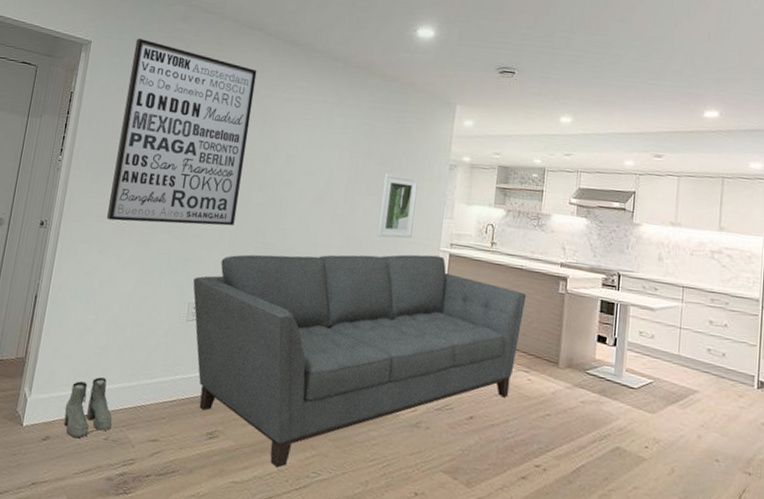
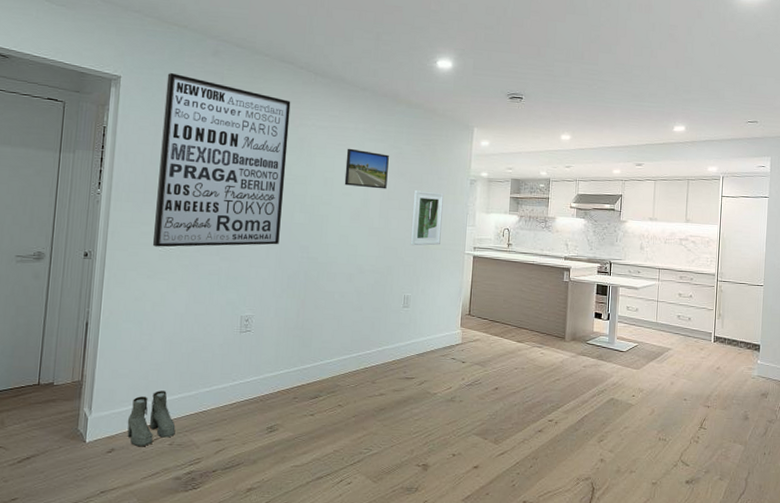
sofa: present [193,254,527,468] -> none [244,258,538,449]
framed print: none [308,123,359,171] -> present [344,148,389,189]

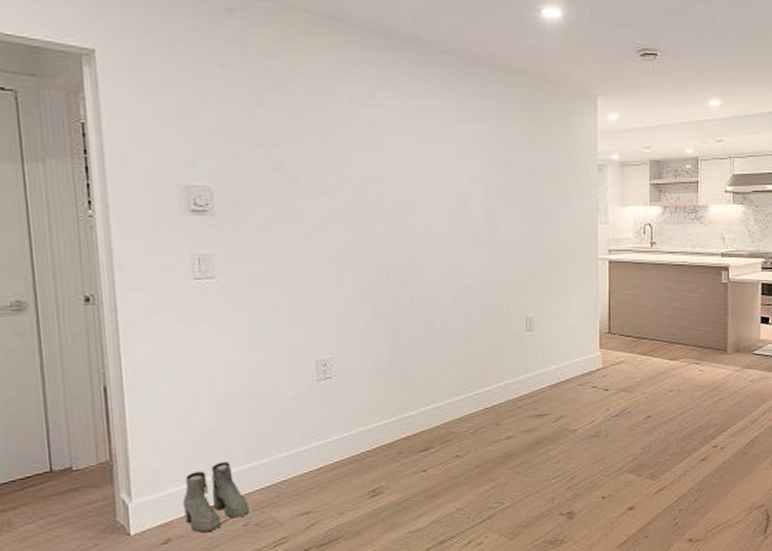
wall art: present [152,73,291,247] -> none [164,42,355,282]
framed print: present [344,148,389,189] -> none [431,133,490,184]
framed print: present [410,190,444,246] -> none [526,183,566,254]

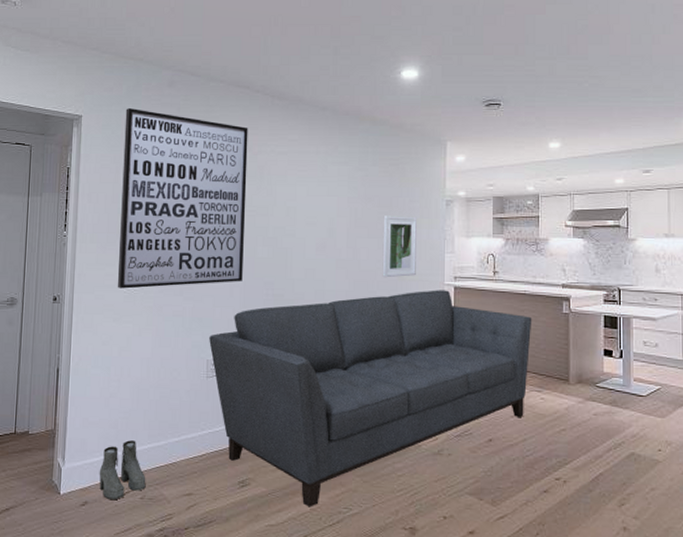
wall art: none [164,42,355,282] -> present [117,108,248,289]
sofa: none [316,264,691,508] -> present [209,290,532,507]
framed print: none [526,183,566,254] -> present [382,216,417,278]

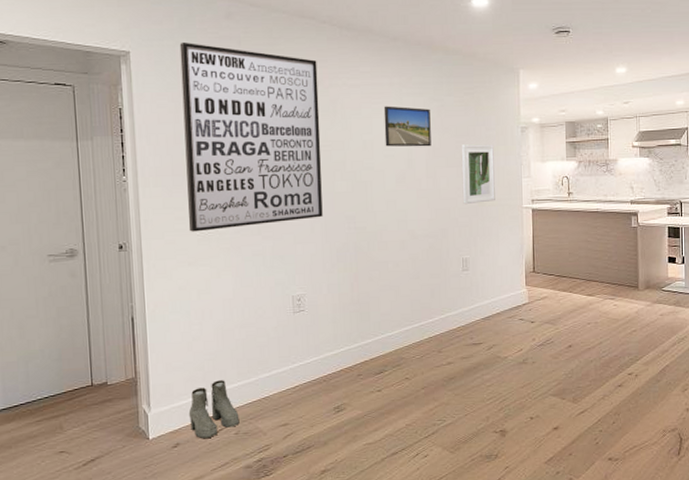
sofa: present [209,290,532,507] -> none [293,212,605,423]
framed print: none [308,174,354,216] -> present [383,106,431,147]

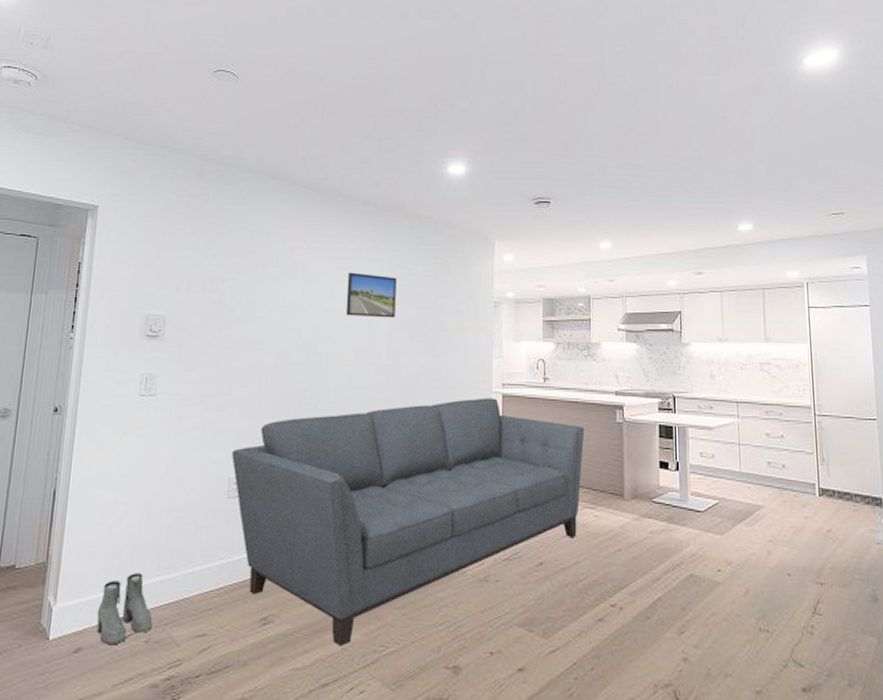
wall art: present [179,43,323,232] -> none [129,199,283,398]
sofa: none [293,212,605,423] -> present [232,398,585,646]
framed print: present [461,144,495,205] -> none [425,318,463,385]

